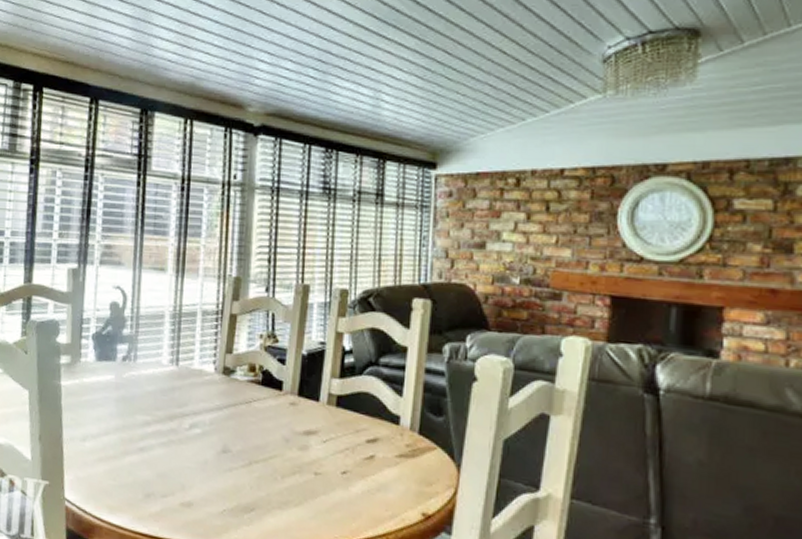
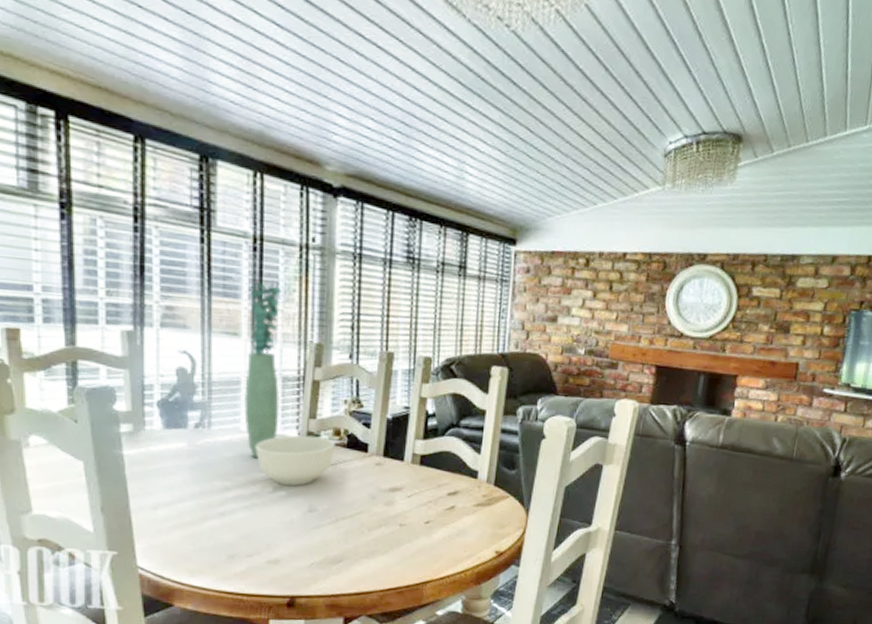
vase: none [166,212,206,393] -> present [243,274,283,459]
bowl: none [175,370,250,424] -> present [255,435,335,486]

